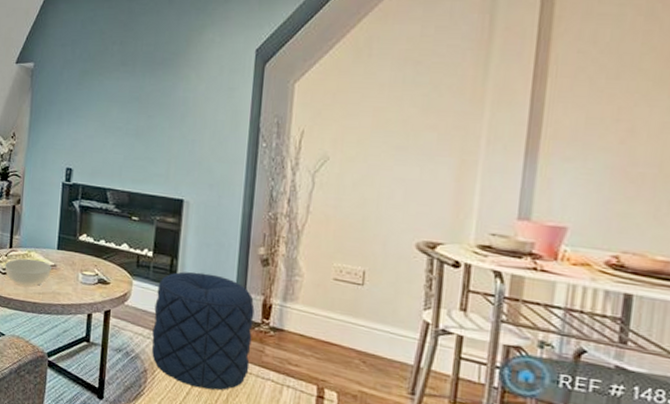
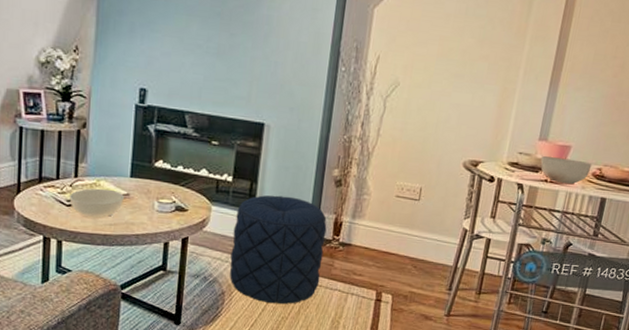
bowl: none [522,239,603,276] -> present [540,156,592,185]

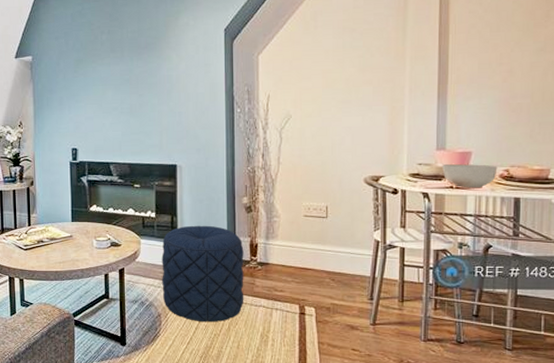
bowl: present [69,188,124,220] -> none [26,233,68,259]

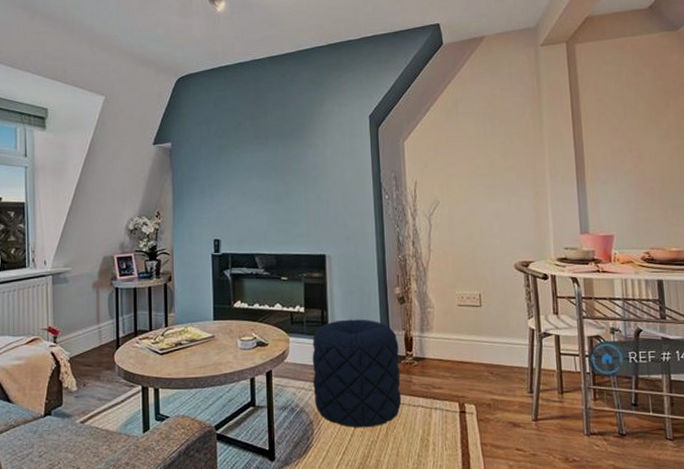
bowl: present [441,164,498,189] -> none [586,247,639,272]

